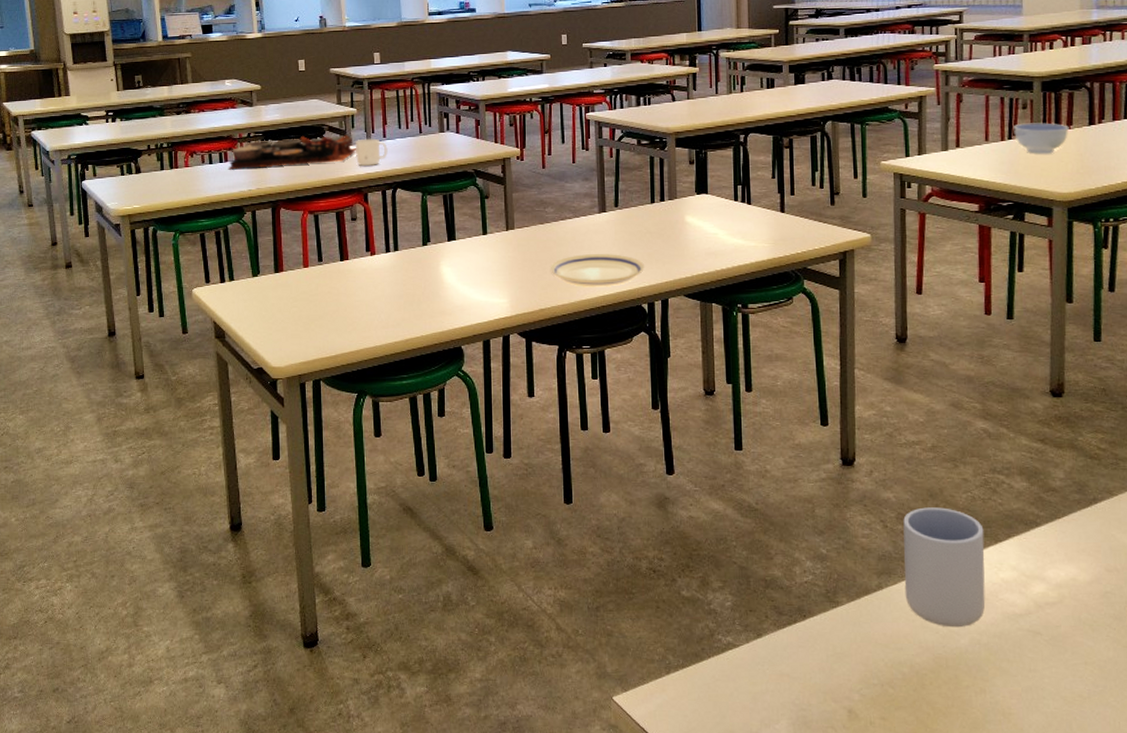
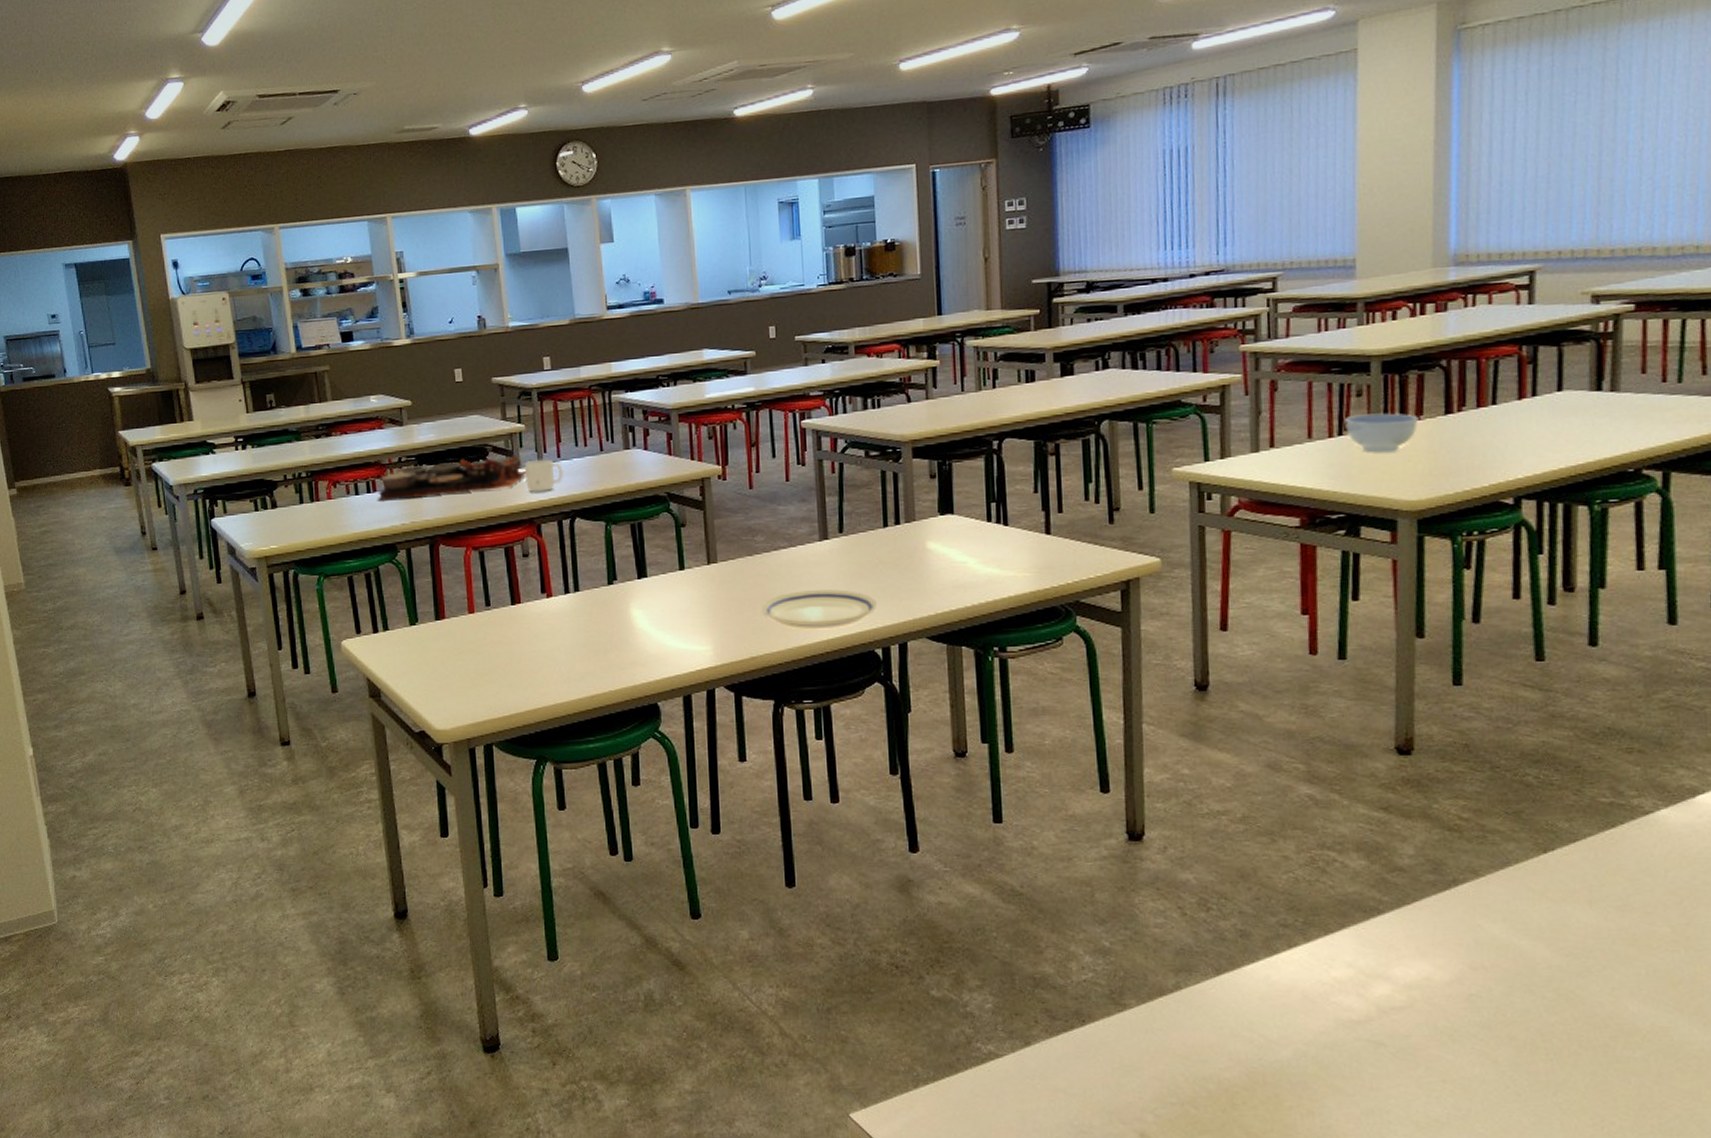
cup: present [903,507,986,628] -> none [1206,891,1313,1037]

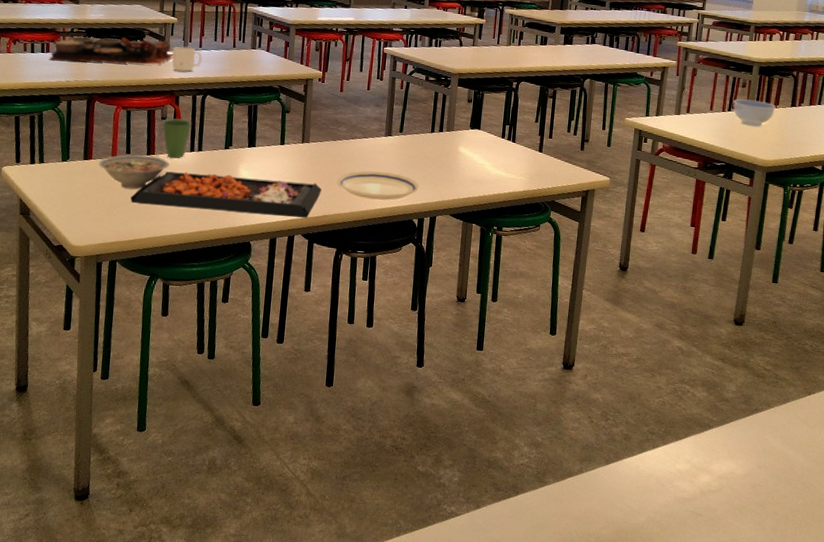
soup bowl: none [453,605,541,651] -> present [98,154,169,189]
food tray: none [499,615,743,669] -> present [130,171,322,218]
cup: none [524,553,562,606] -> present [162,118,192,159]

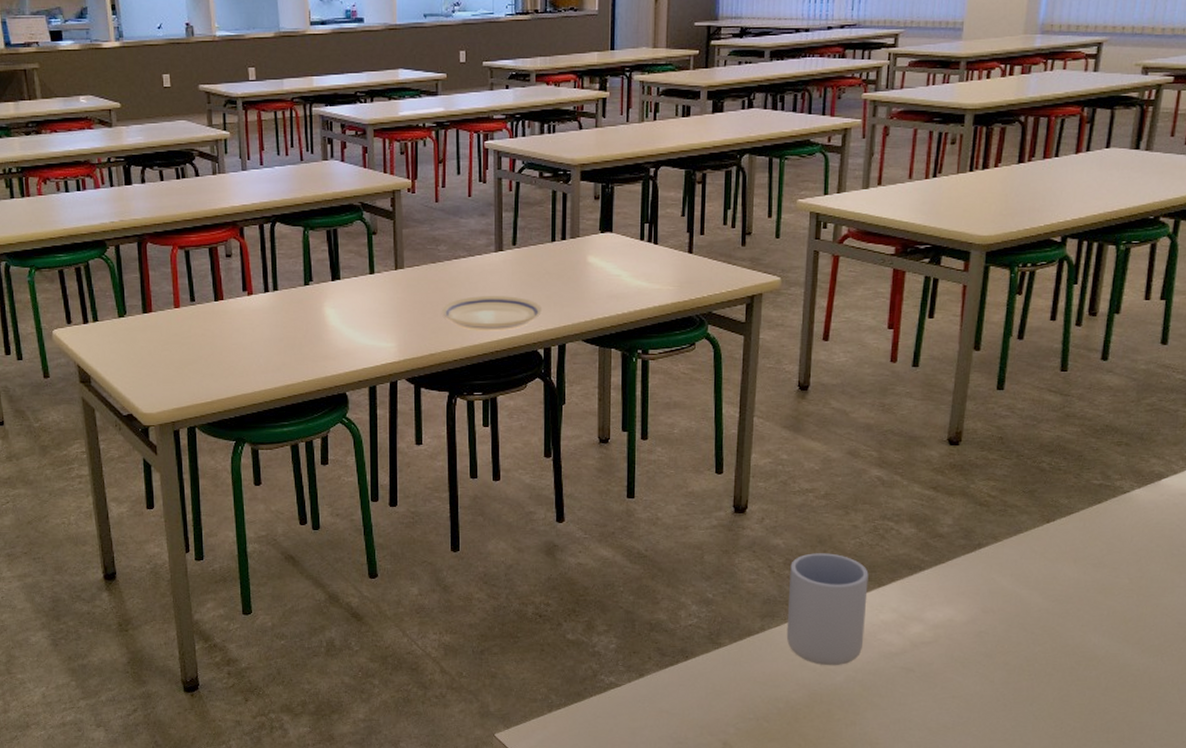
food tray: present [48,36,174,65] -> none [86,161,231,198]
soup bowl: present [98,154,169,189] -> none [160,302,242,343]
food tray: present [130,171,322,218] -> none [202,315,424,359]
cup: present [162,118,192,159] -> none [227,254,262,303]
mug: present [172,46,202,73] -> none [228,166,265,198]
cup: none [600,408,669,508] -> present [786,553,869,666]
soup bowl: present [733,99,776,127] -> none [939,160,997,194]

